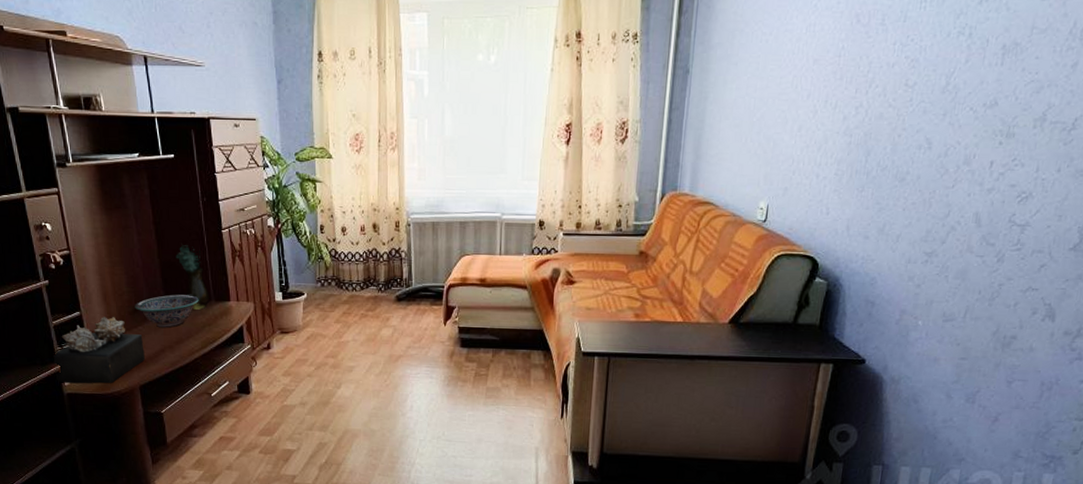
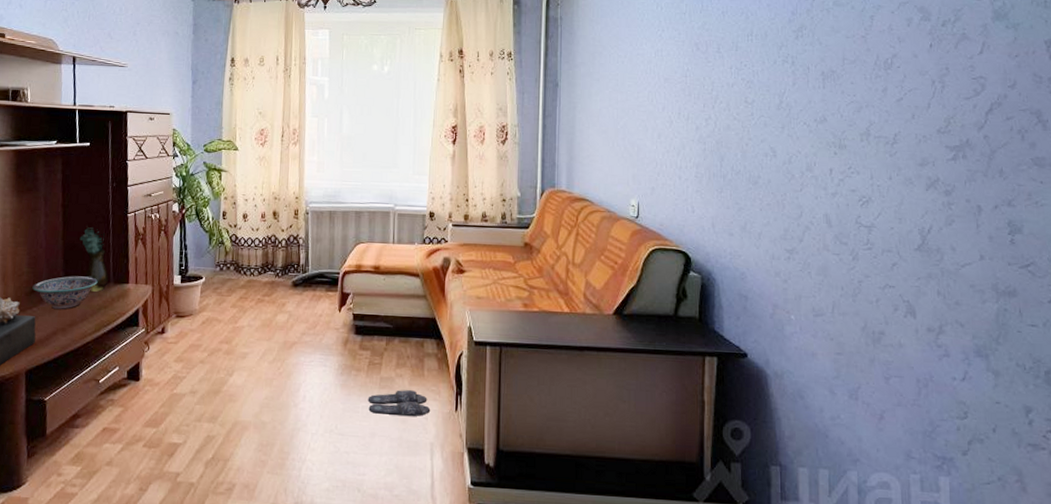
slippers: none [474,399,535,423] -> present [367,390,430,416]

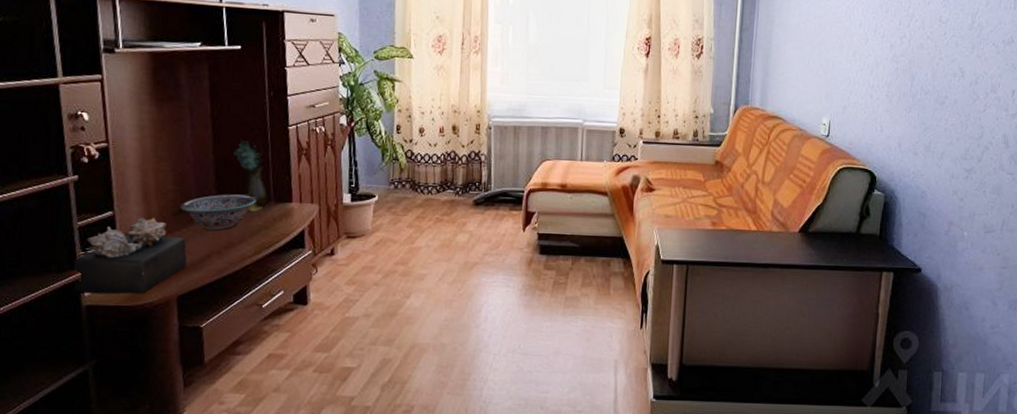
slippers: present [367,390,430,416] -> none [552,309,615,334]

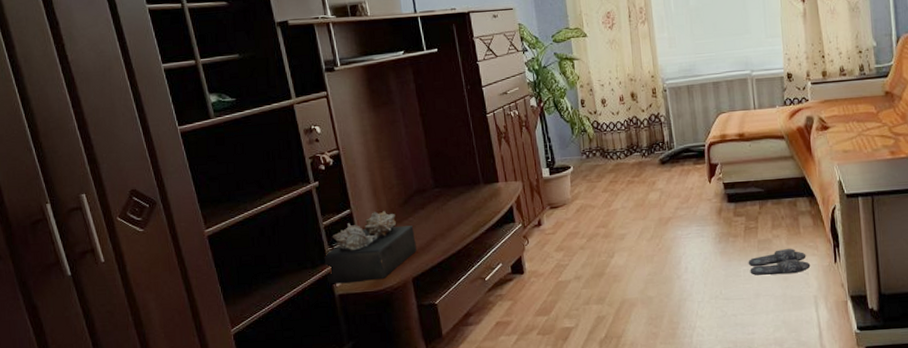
decorative bowl: present [180,194,257,232] -> none [404,180,468,217]
vase: present [233,138,269,211] -> none [443,130,478,195]
slippers: none [552,309,615,334] -> present [748,249,810,275]

